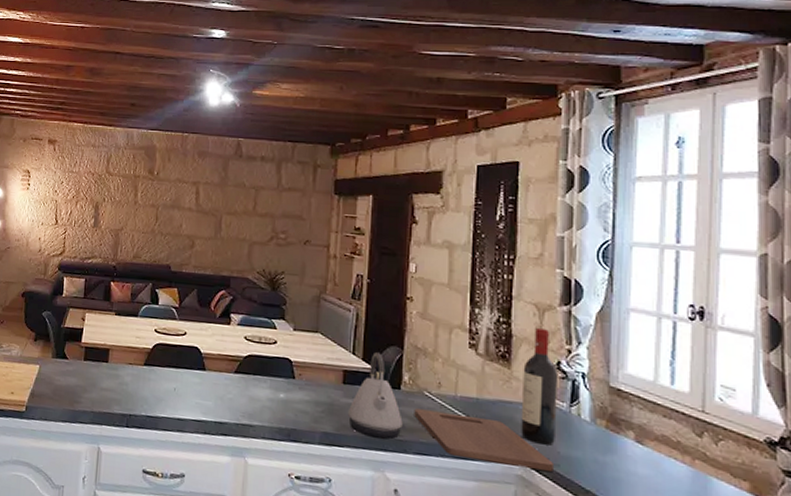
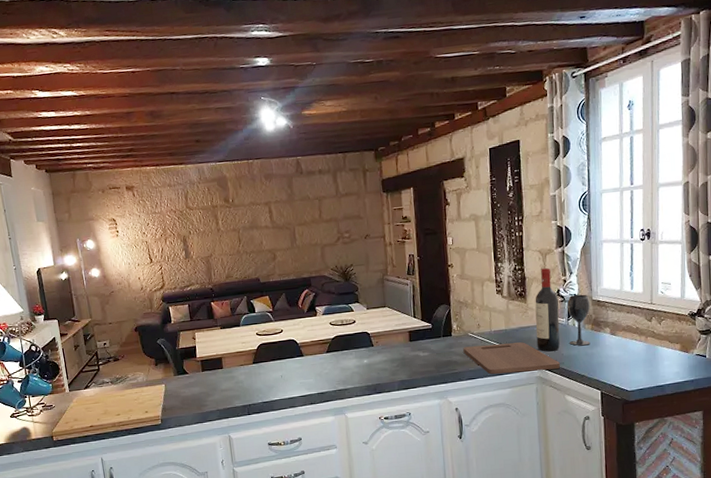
kettle: present [347,351,403,441] -> none [415,311,456,377]
wine glass: none [571,373,606,449] -> present [567,294,591,346]

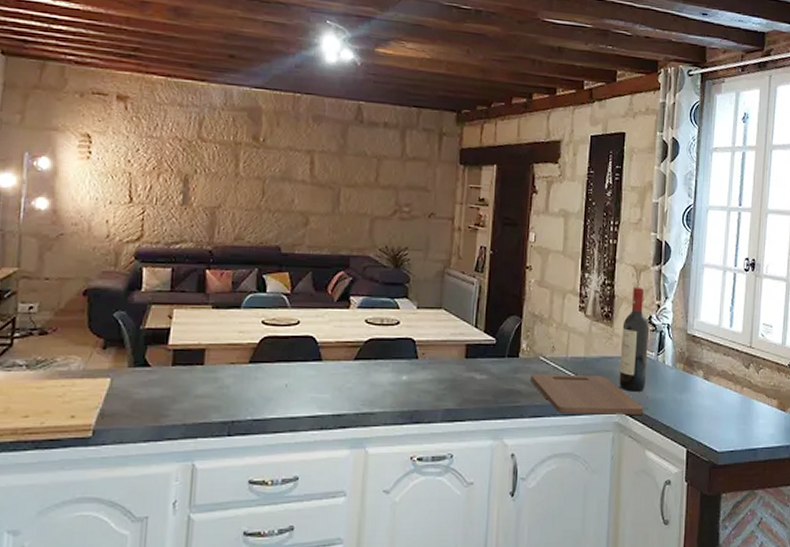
wine glass: present [567,294,591,346] -> none [657,325,685,389]

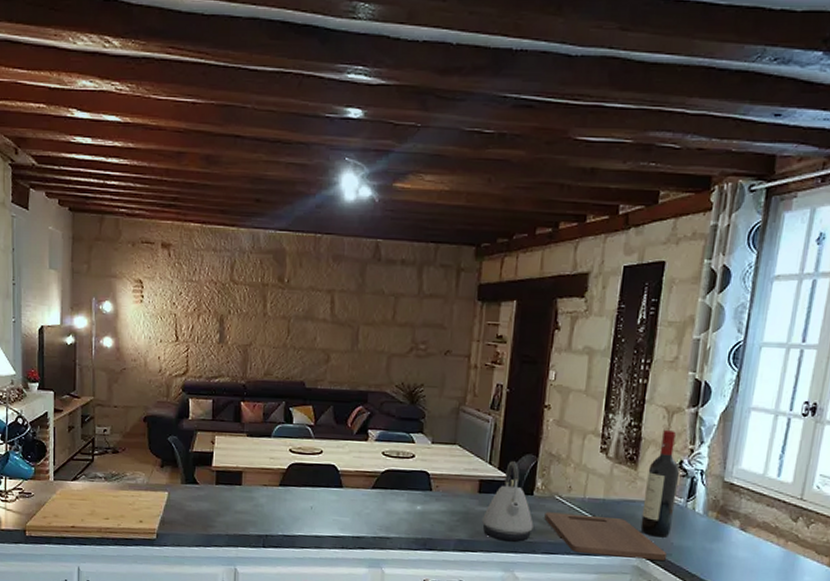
kettle: none [469,322,520,409] -> present [481,460,534,543]

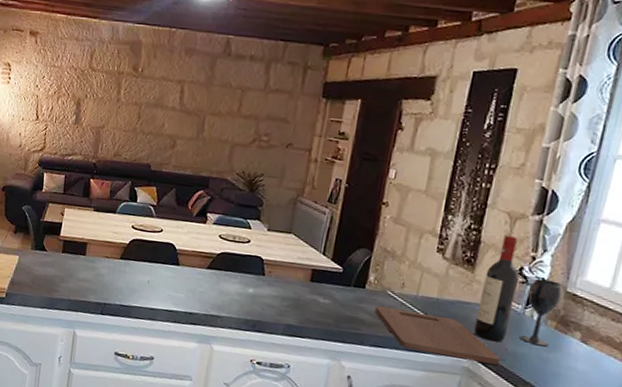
kettle: present [481,460,534,543] -> none [311,253,364,334]
wine glass: none [684,470,721,538] -> present [520,278,563,347]

